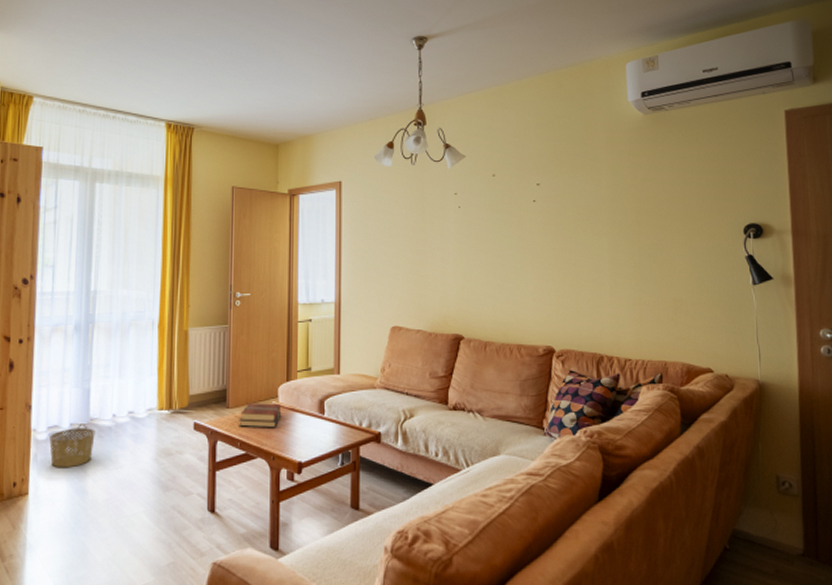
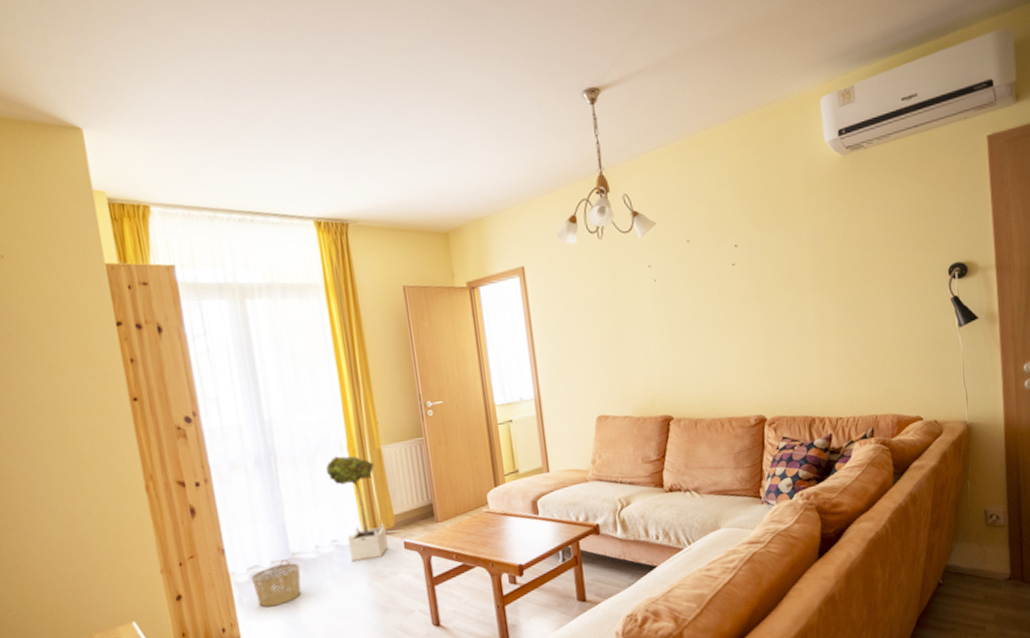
potted tree: none [135,332,180,435] -> present [325,455,389,561]
books: present [239,403,282,428] -> none [450,511,495,539]

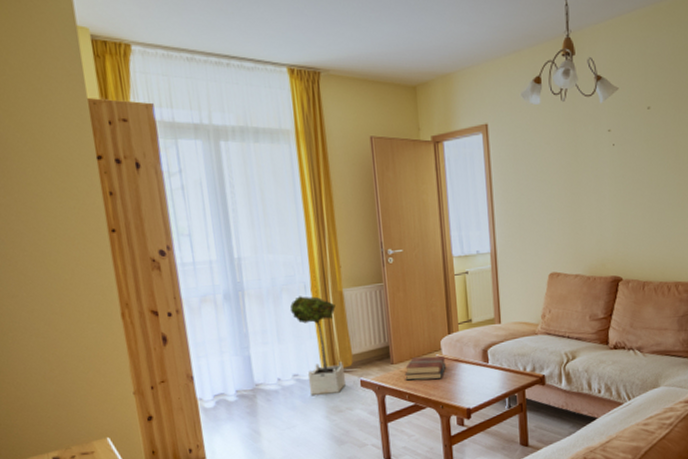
basket: present [251,559,302,608] -> none [217,389,264,433]
books: none [450,511,495,539] -> present [404,356,447,381]

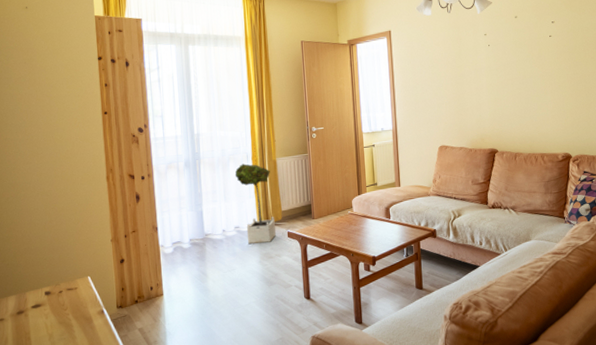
books: present [404,356,447,381] -> none [323,213,357,233]

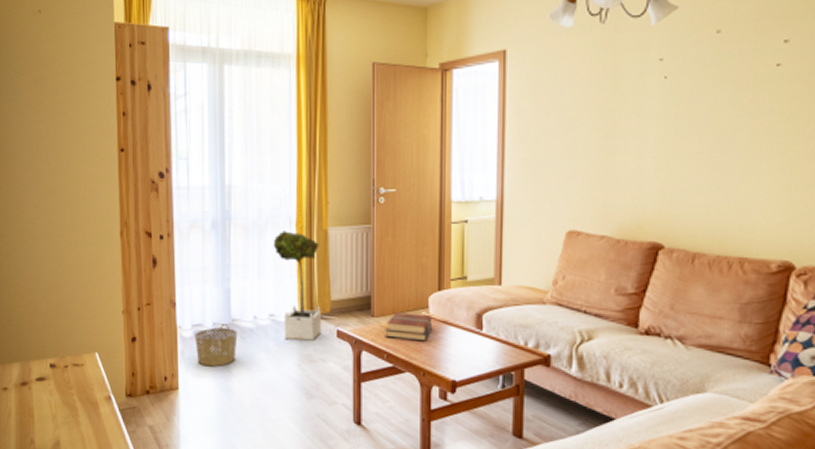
basket: none [175,238,211,274] -> present [195,323,238,367]
books: none [323,213,357,233] -> present [385,312,433,342]

